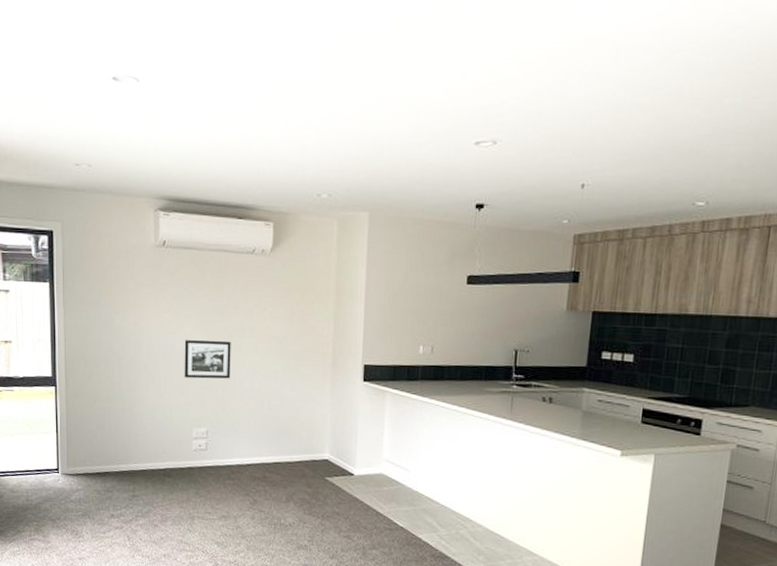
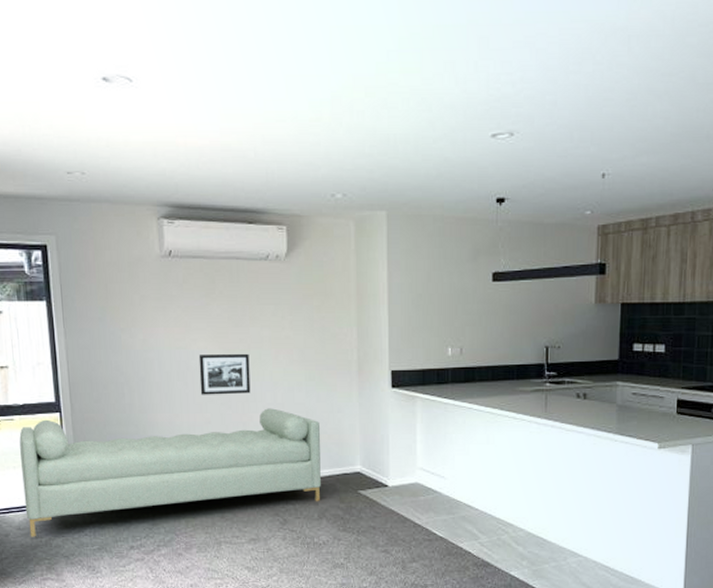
sofa: none [18,392,294,500] -> present [19,408,321,537]

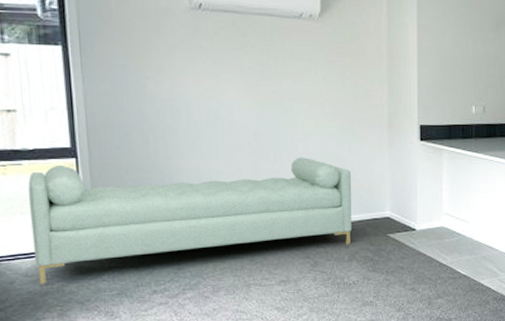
picture frame: present [198,353,251,395] -> none [229,104,282,144]

